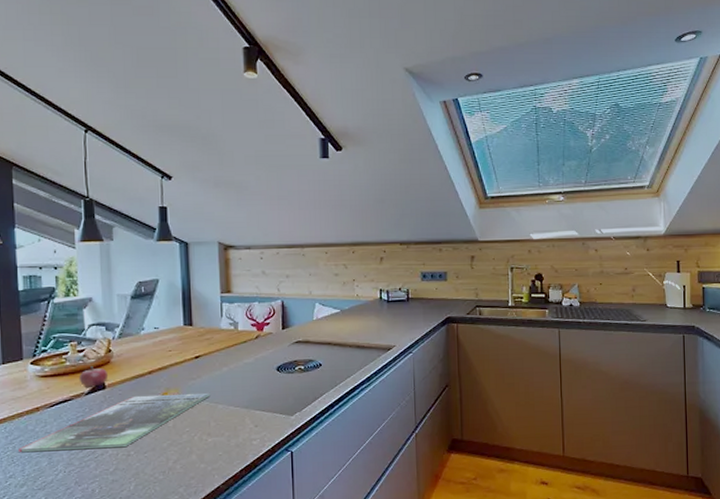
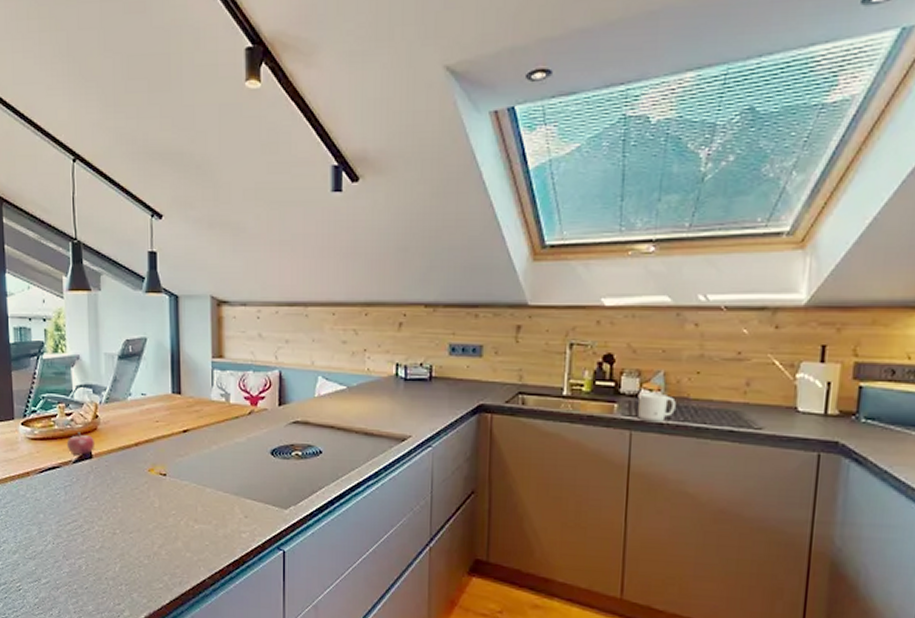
magazine: present [19,392,210,453] -> none [11,469,198,525]
mug: none [563,300,588,322] -> present [638,392,676,423]

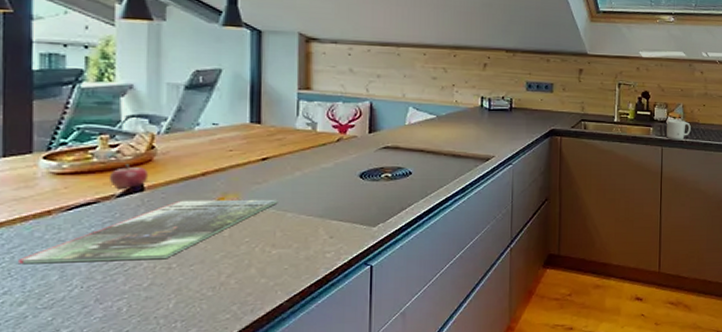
magazine: none [11,469,198,525] -> present [19,199,278,265]

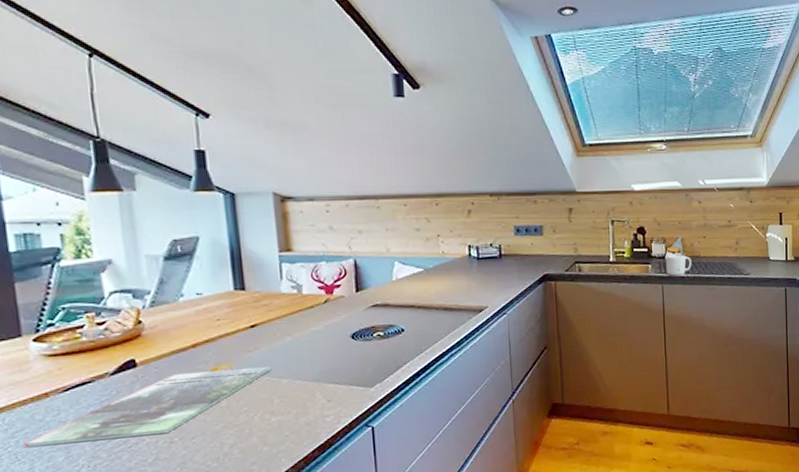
fruit: present [108,164,149,188] -> none [100,341,140,366]

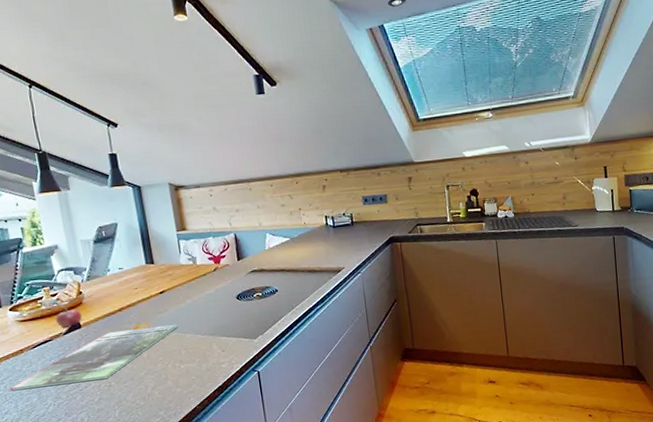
fruit: none [100,341,140,366] -> present [55,308,83,328]
mug: present [666,254,692,277] -> none [498,211,522,233]

